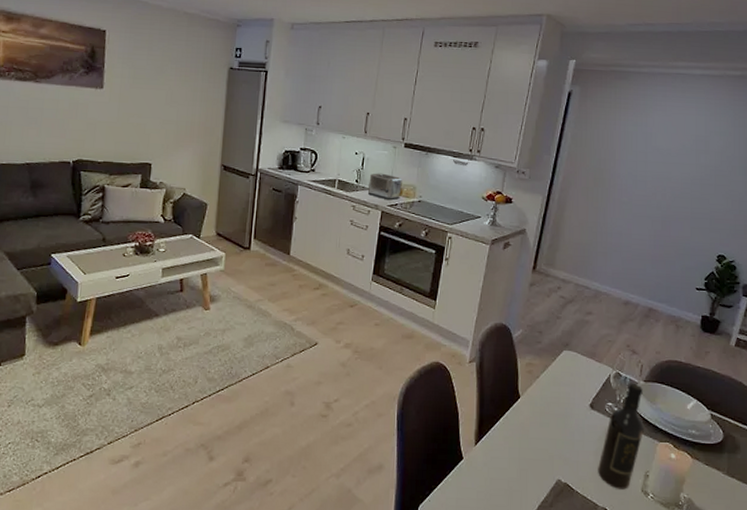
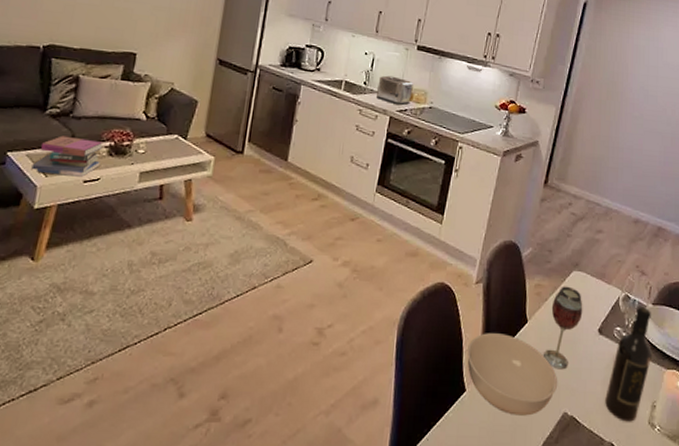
books: none [72,238,130,274] -> present [31,135,103,177]
bowl: none [463,407,551,482] -> present [467,333,558,416]
wineglass: none [537,364,574,441] -> present [544,286,583,370]

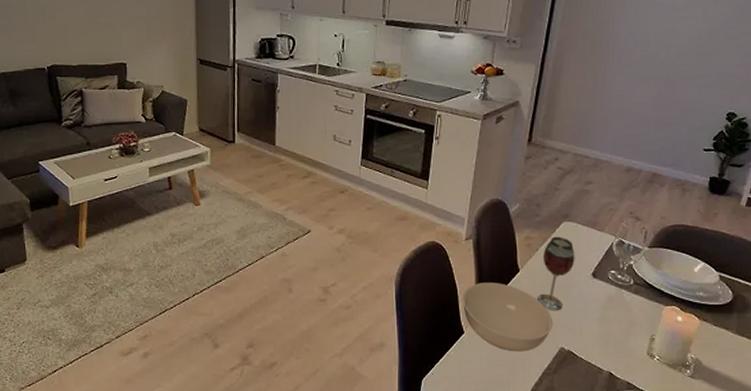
books: present [31,135,103,177] -> none [60,143,115,177]
toaster: present [376,75,413,106] -> none [350,54,386,82]
wine bottle: present [605,305,652,422] -> none [602,249,649,353]

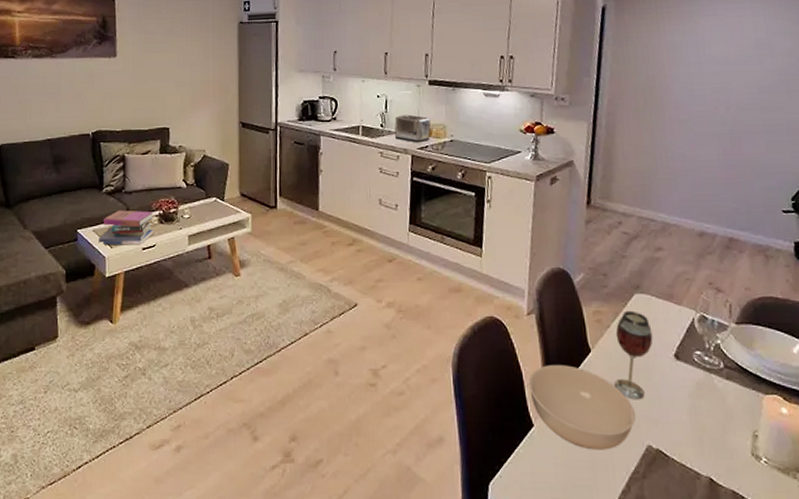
books: none [60,143,115,177] -> present [98,210,154,246]
toaster: none [350,54,386,82] -> present [394,114,431,143]

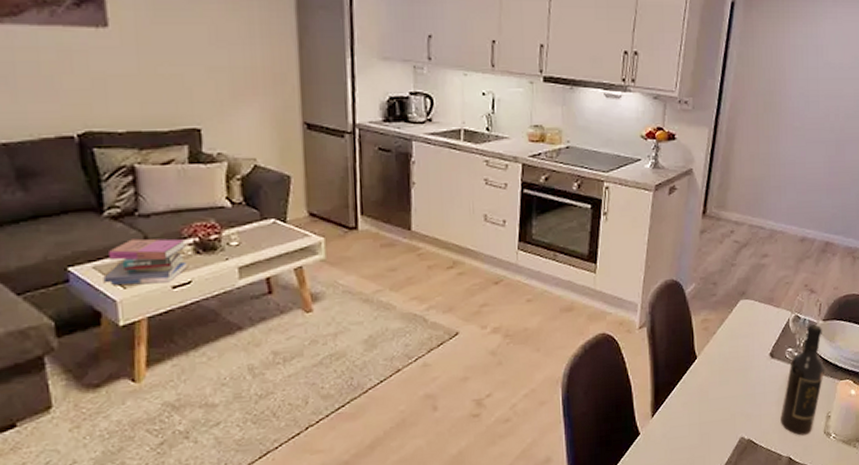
toaster: present [394,114,431,143] -> none [502,116,545,150]
bowl: present [529,365,636,450] -> none [637,373,733,449]
wineglass: present [615,310,653,400] -> none [716,316,753,398]
wine bottle: none [694,326,744,454] -> present [780,323,824,436]

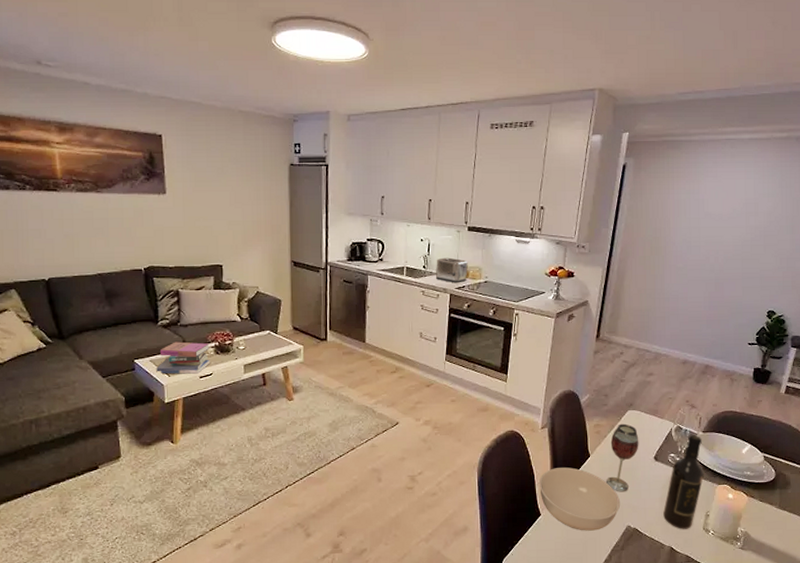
toaster: none [502,116,545,150] -> present [435,257,468,283]
bowl: none [637,373,733,449] -> present [539,467,621,531]
wineglass: none [716,316,753,398] -> present [606,423,639,492]

